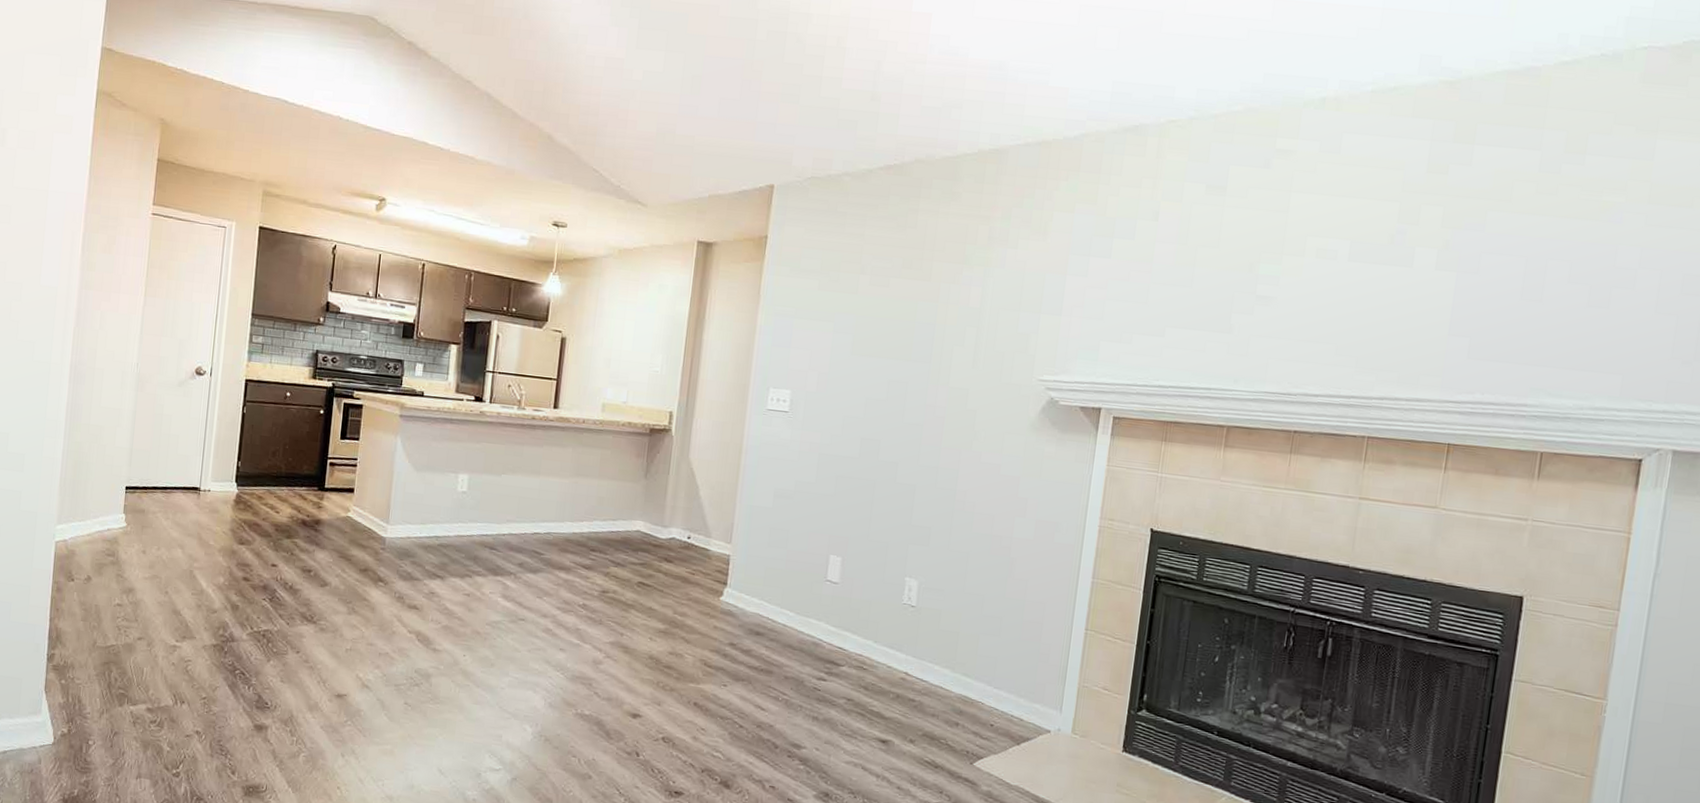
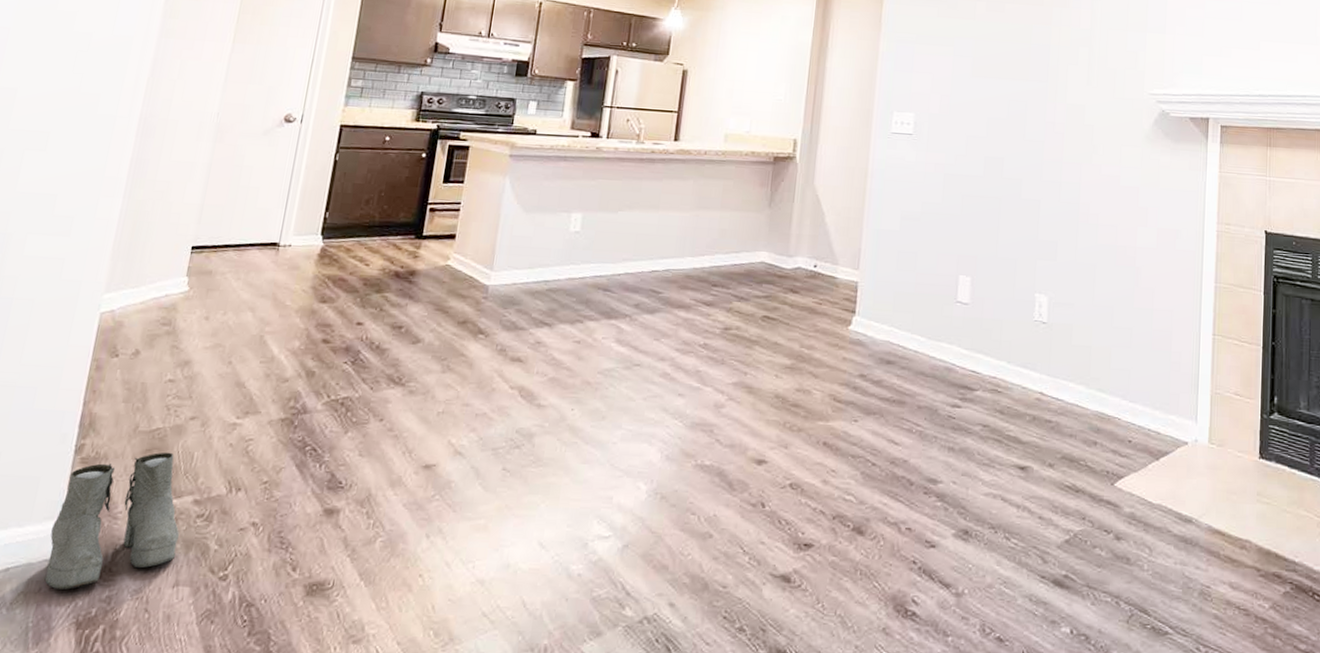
boots: none [35,665,138,773] -> present [44,452,180,591]

